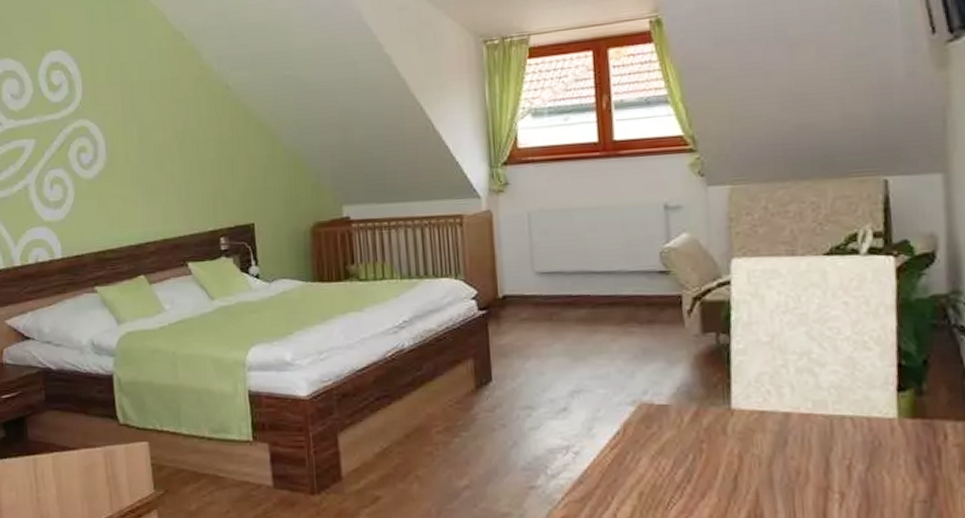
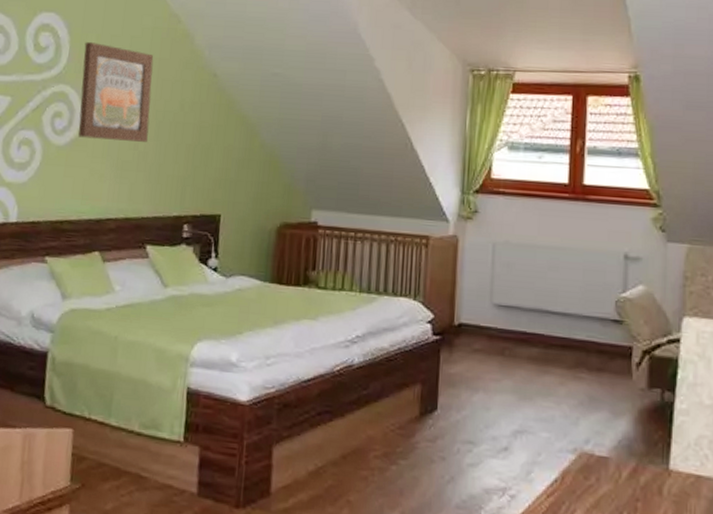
wall art: none [96,73,172,169] -> present [78,42,154,142]

